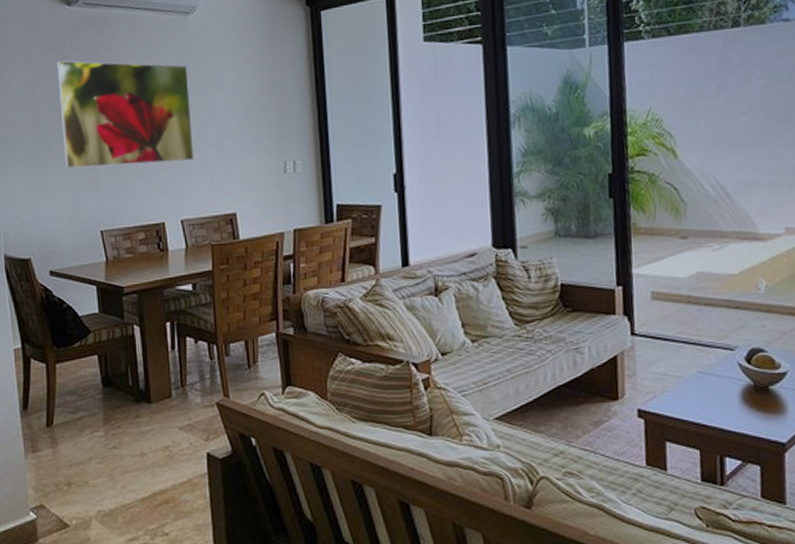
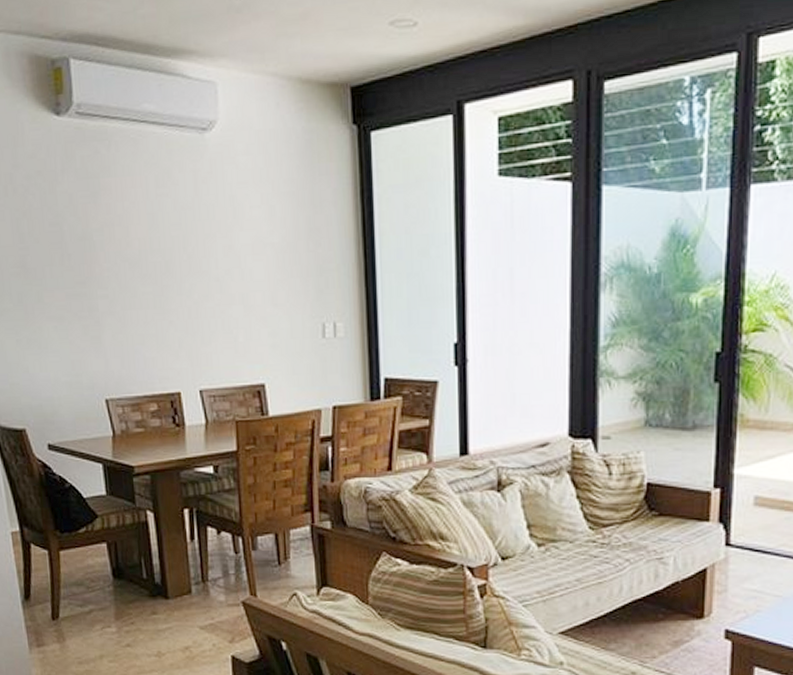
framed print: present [56,60,195,168] -> none [44,186,215,323]

